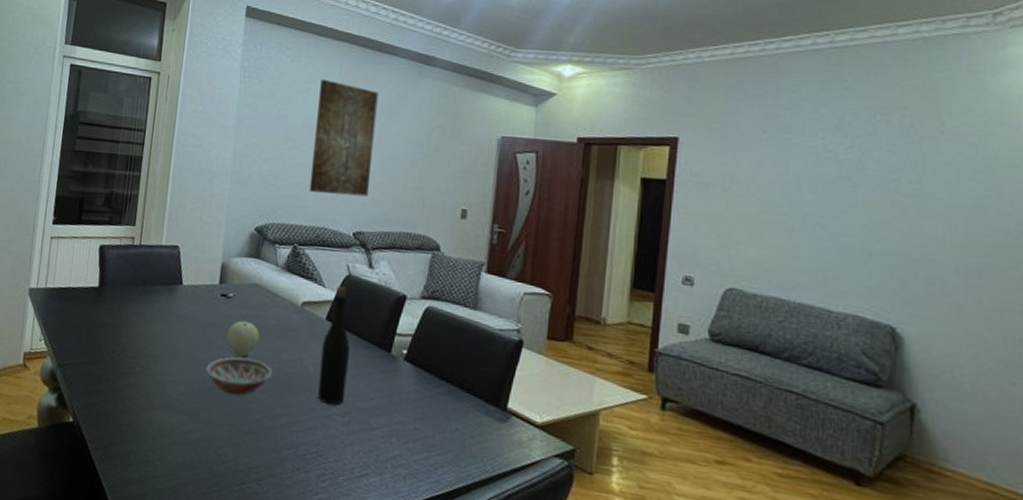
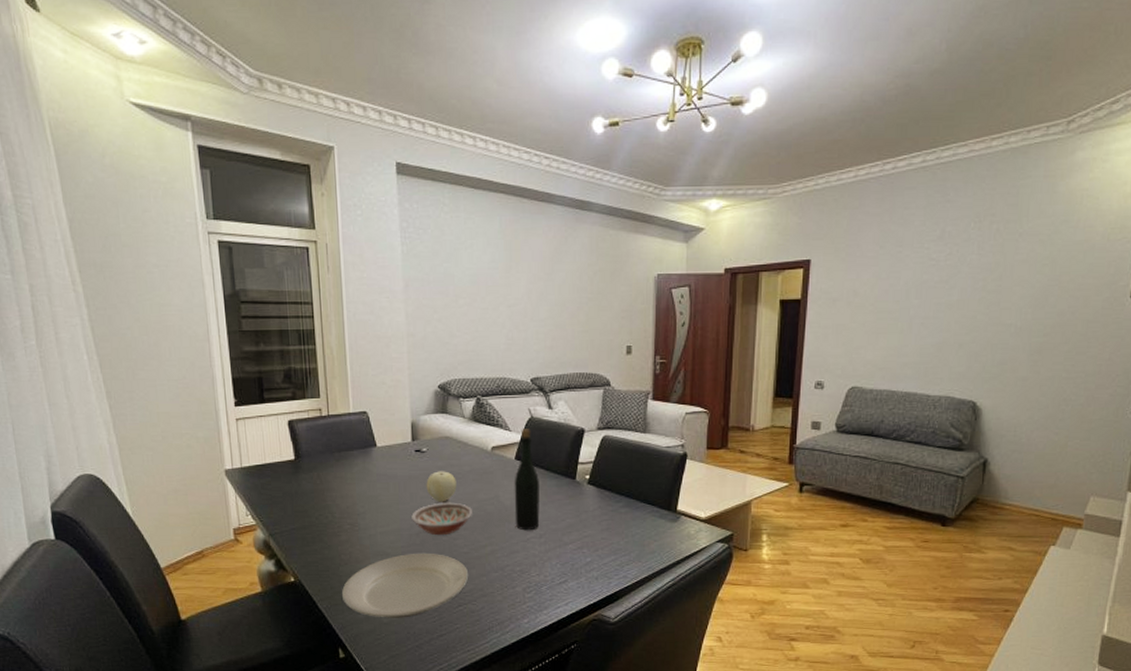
plate: none [117,410,259,488] -> present [341,552,469,618]
wall art: present [309,78,378,197] -> none [482,233,541,345]

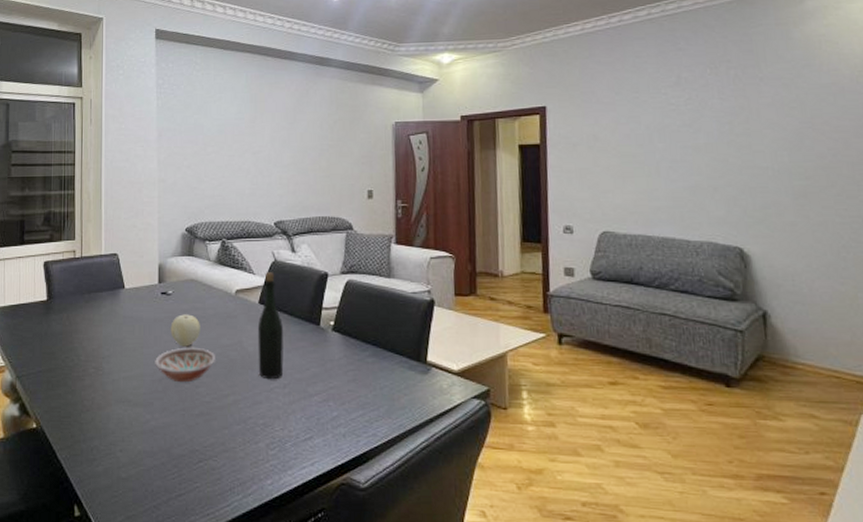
plate: present [341,552,469,618] -> none [81,400,210,473]

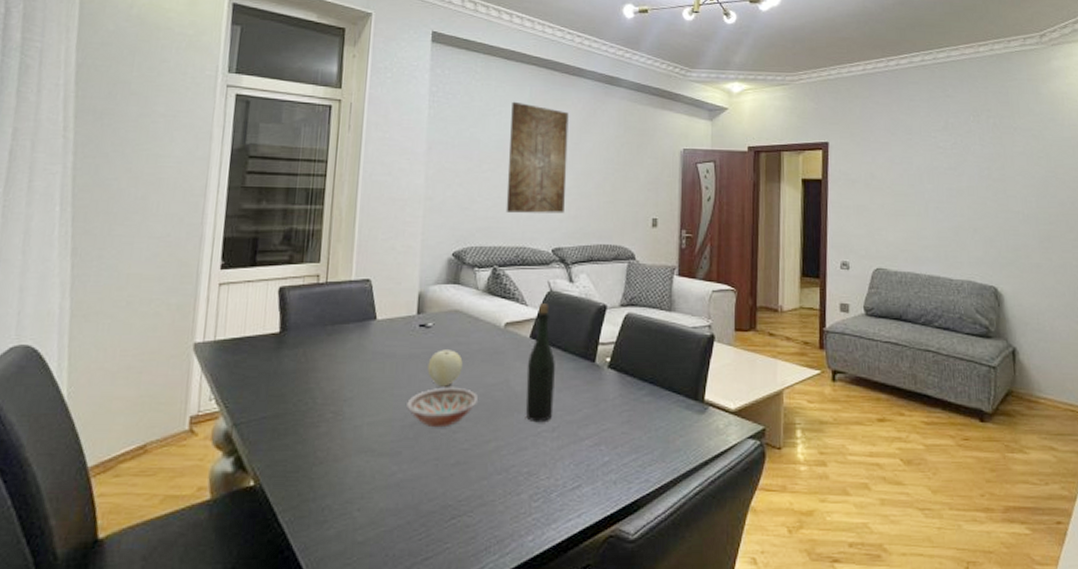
wall art: none [230,87,284,190] -> present [506,101,569,214]

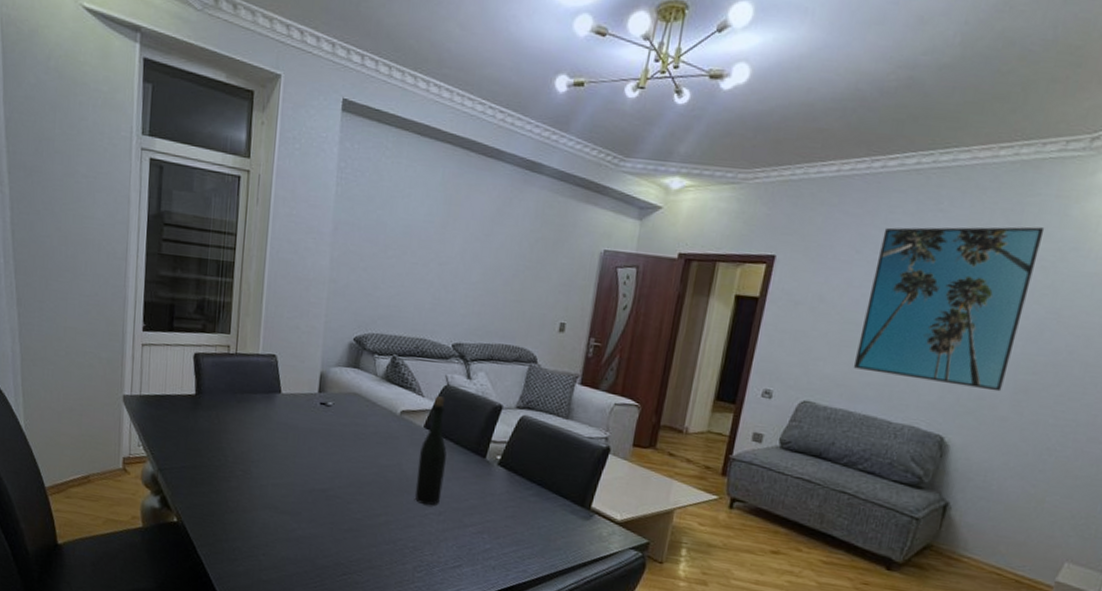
bowl: present [407,387,479,428] -> none [306,462,372,497]
fruit: present [427,350,463,387] -> none [326,428,359,462]
wall art: present [506,101,569,214] -> none [408,183,482,309]
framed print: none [909,104,1031,242] -> present [853,226,1045,392]

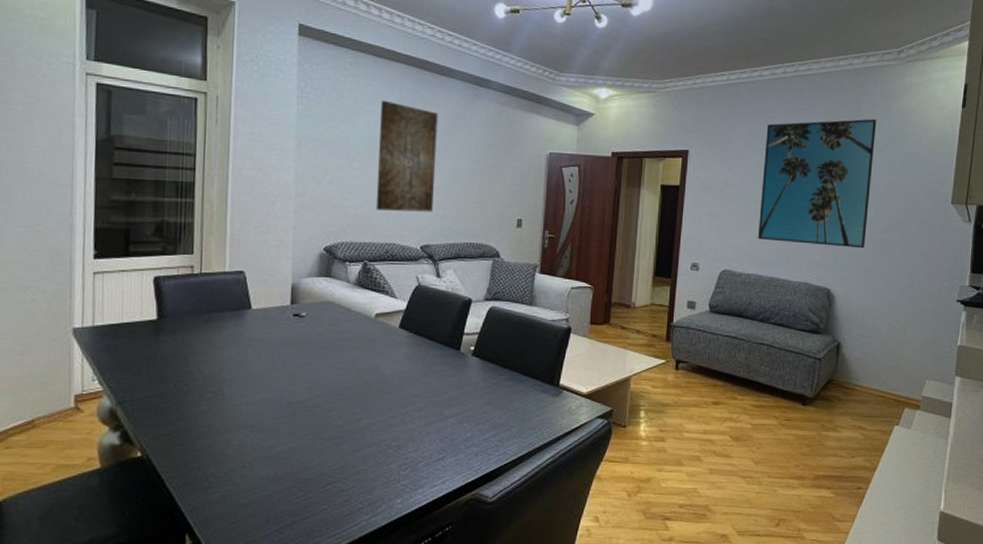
wall art: none [408,183,482,309] -> present [375,100,438,212]
bottle: present [415,396,447,506] -> none [395,296,423,403]

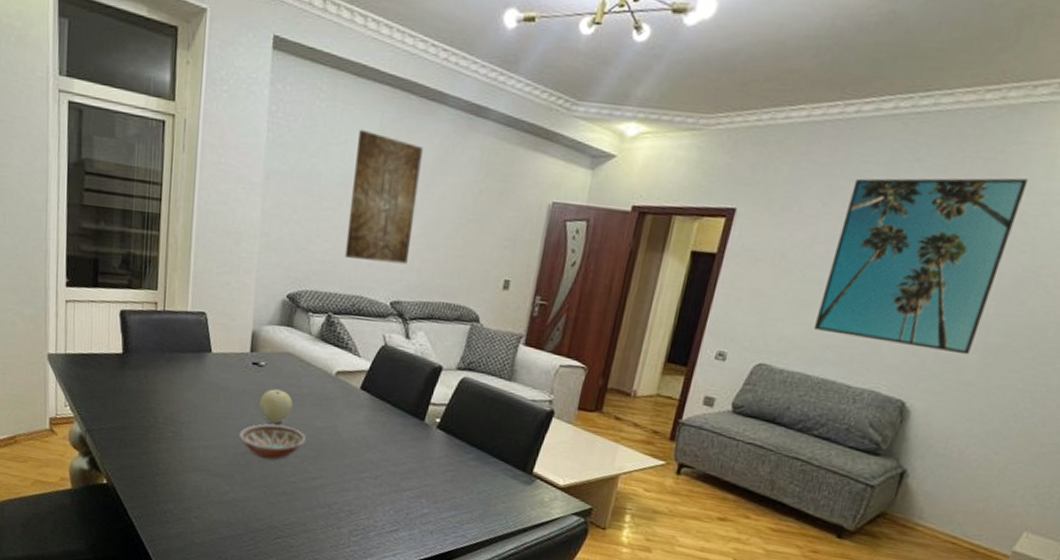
bowl: none [283,371,351,407] -> present [239,424,307,460]
fruit: none [302,337,336,371] -> present [259,389,293,424]

